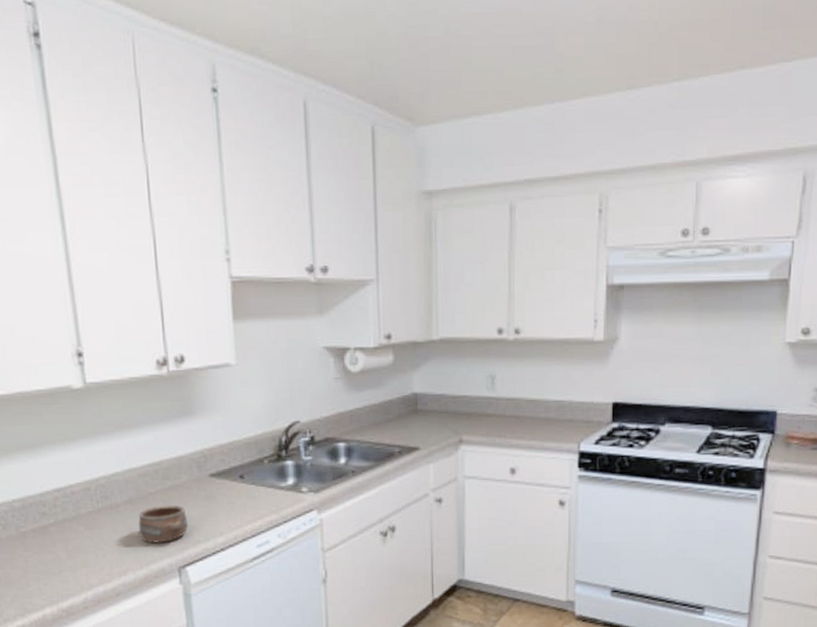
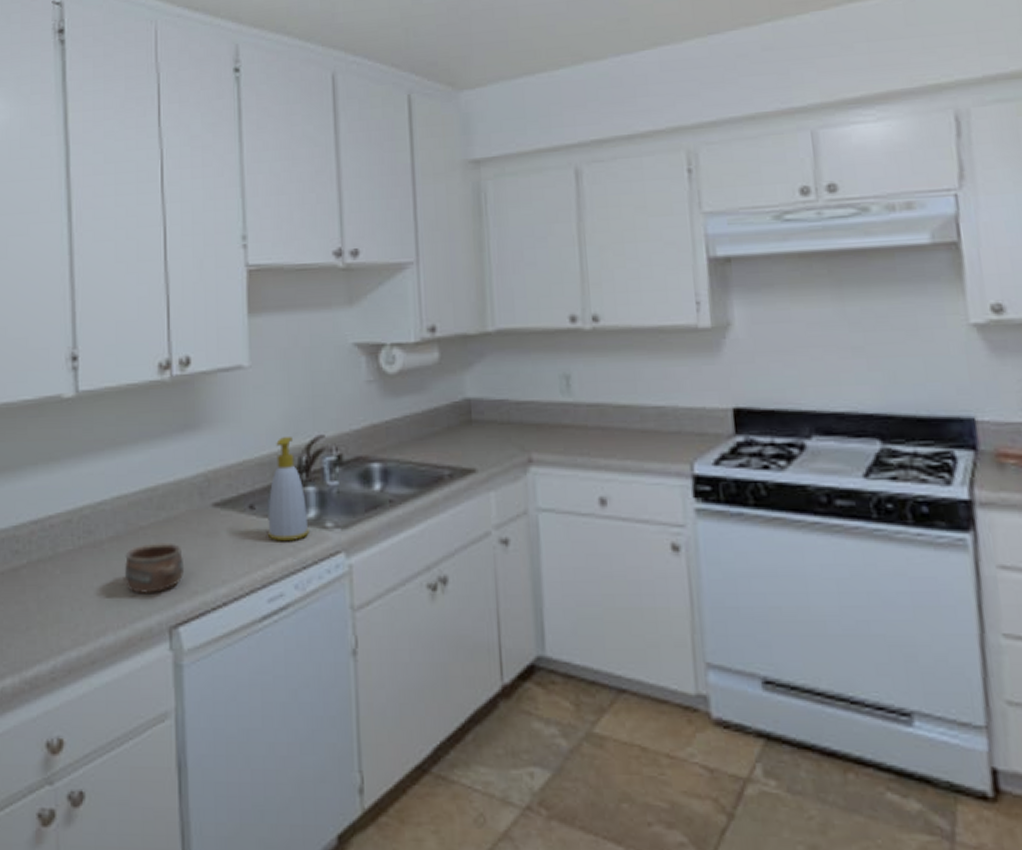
soap bottle: none [255,422,289,502] -> present [267,437,309,541]

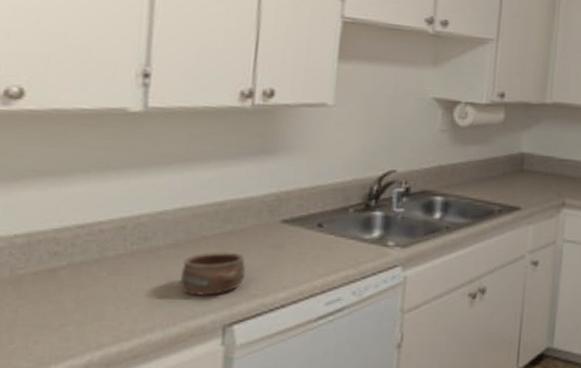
soap bottle: present [267,437,309,541] -> none [332,169,373,255]

